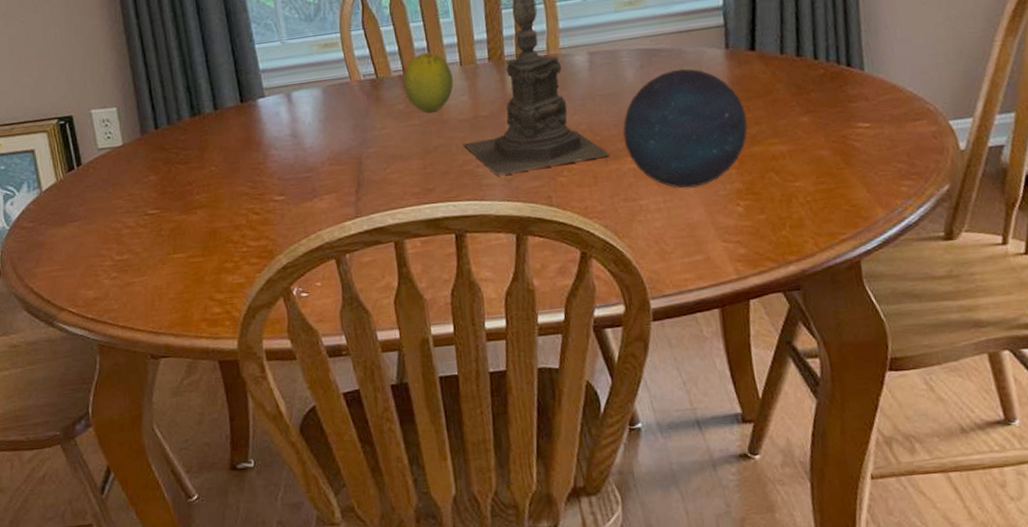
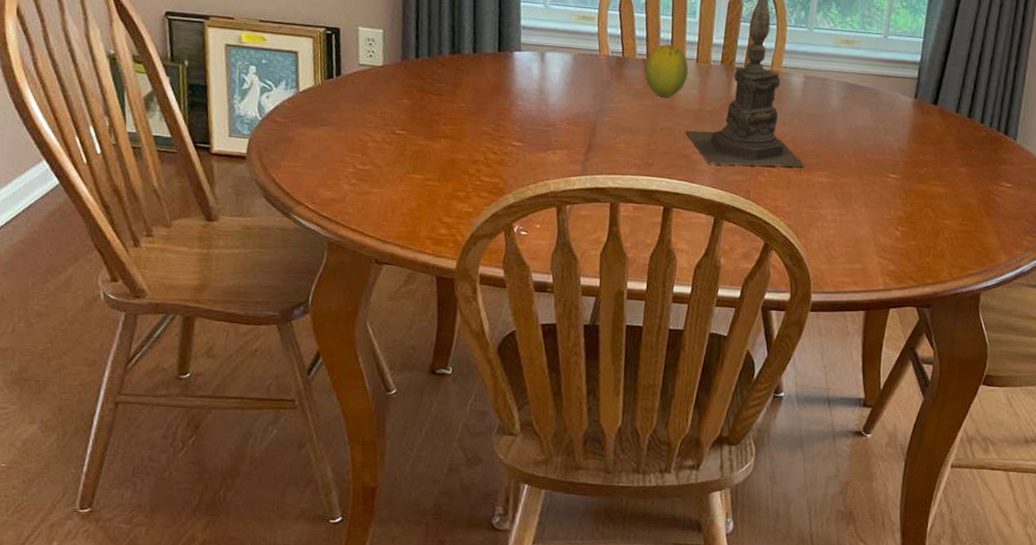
decorative orb: present [623,68,748,188] -> none [818,106,919,208]

